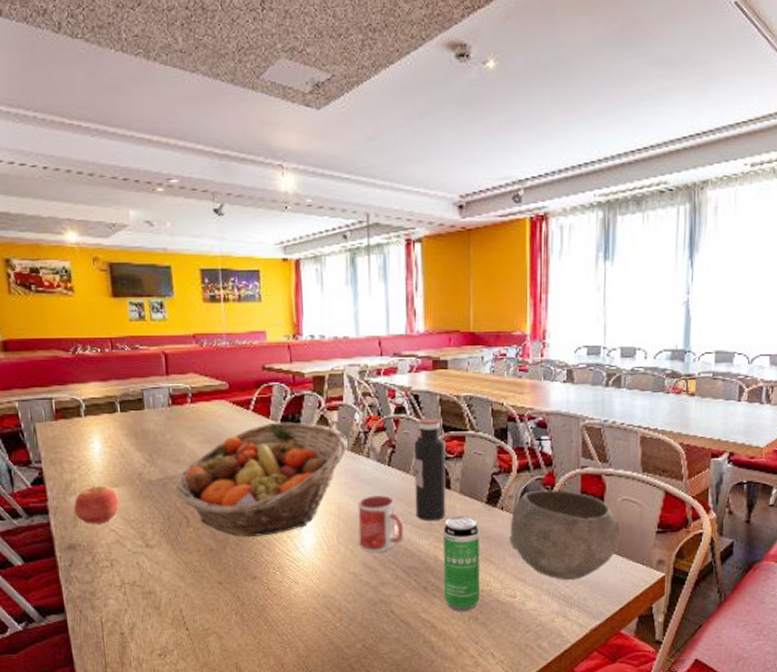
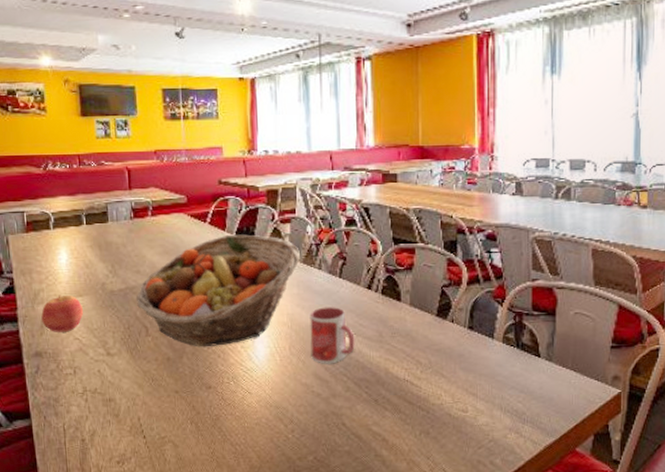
water bottle: present [414,418,446,521] -> none [365,231,397,333]
beverage can: present [444,516,480,611] -> none [394,328,431,425]
bowl: present [510,490,621,581] -> none [460,303,574,396]

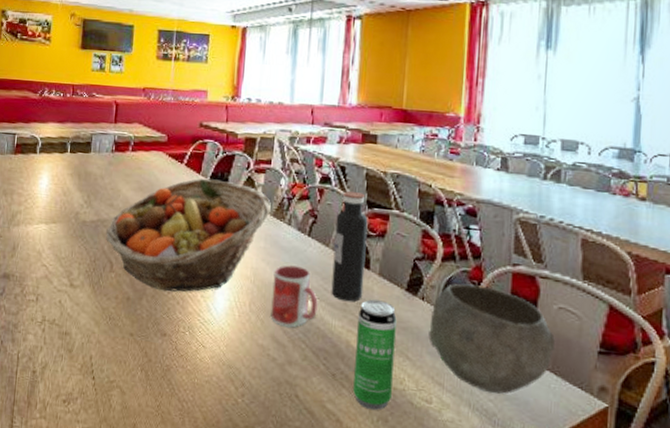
apple: present [41,294,84,332] -> none [14,219,55,258]
water bottle: none [365,231,397,333] -> present [331,191,368,302]
beverage can: none [394,328,431,425] -> present [353,299,397,410]
bowl: none [460,303,574,396] -> present [428,283,556,394]

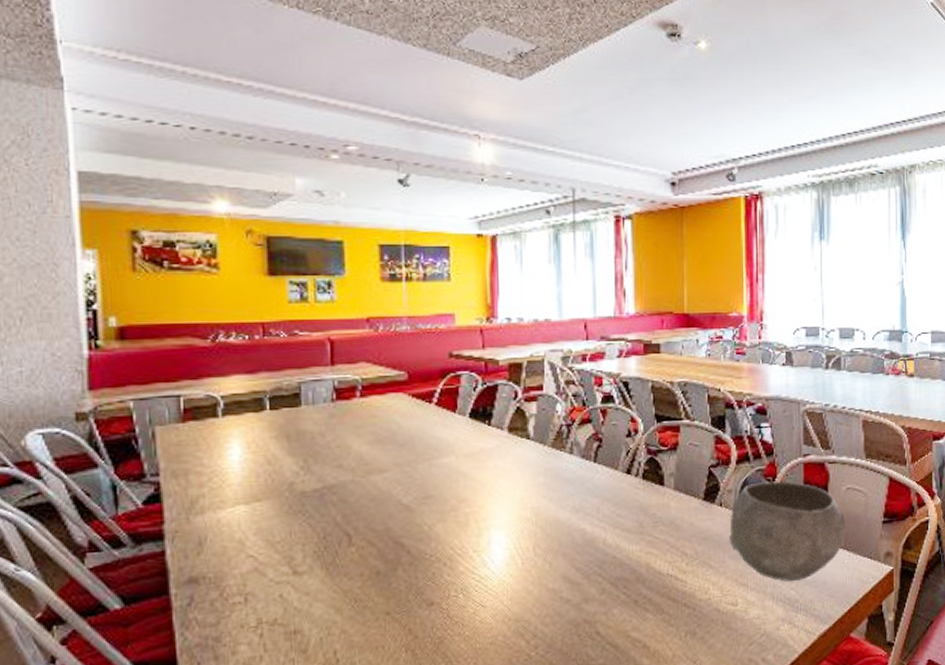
fruit basket: present [106,178,271,292] -> none [337,416,548,556]
mug: present [270,265,318,327] -> none [558,496,612,564]
water bottle: present [331,191,368,302] -> none [623,407,659,524]
beverage can: present [353,299,397,410] -> none [657,515,697,627]

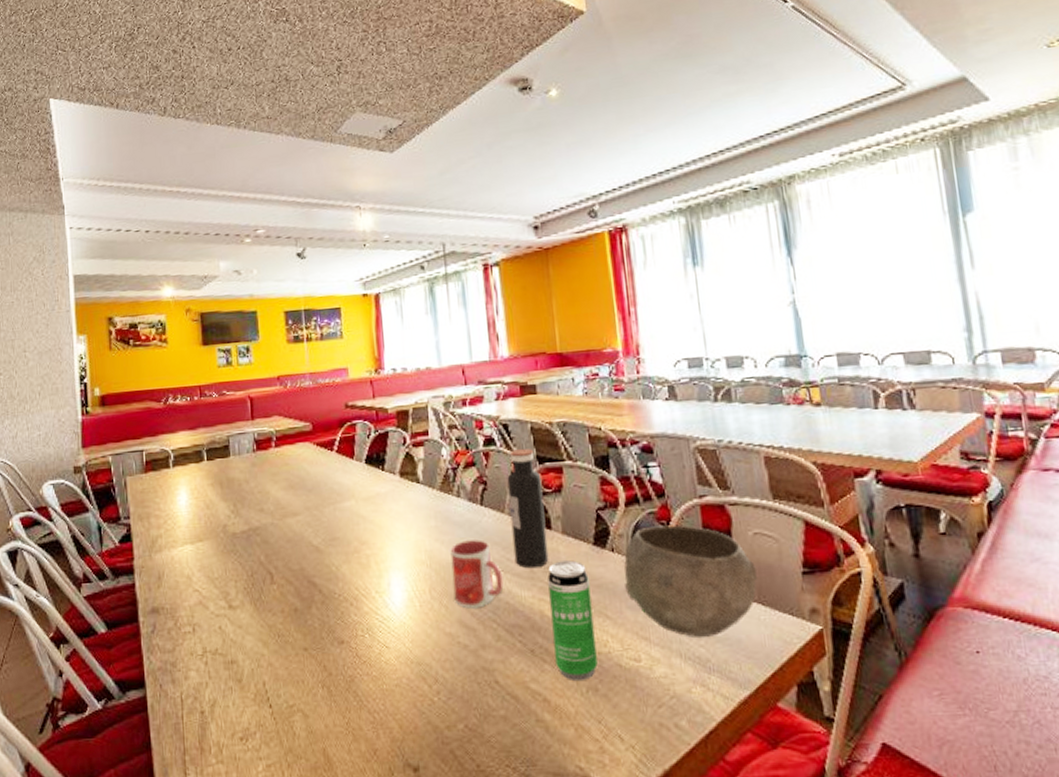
mug: none [558,496,612,564] -> present [450,539,504,609]
water bottle: none [623,407,659,524] -> present [507,449,549,569]
beverage can: none [657,515,697,627] -> present [548,560,598,680]

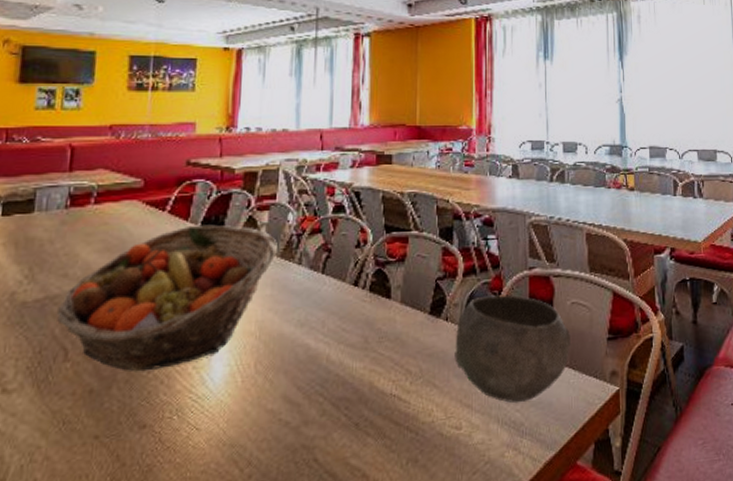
fruit basket: none [260,461,436,595] -> present [57,224,277,372]
mug: present [450,539,504,609] -> none [281,309,336,383]
water bottle: present [507,449,549,569] -> none [350,218,387,339]
beverage can: present [548,560,598,680] -> none [379,329,421,453]

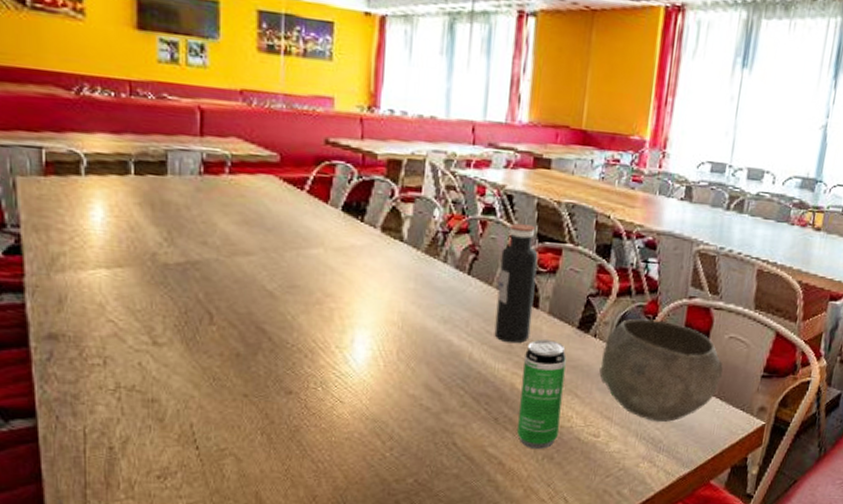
fruit basket: present [57,224,277,372] -> none [200,208,422,344]
water bottle: none [350,218,387,339] -> present [494,223,538,344]
beverage can: none [379,329,421,453] -> present [517,339,567,449]

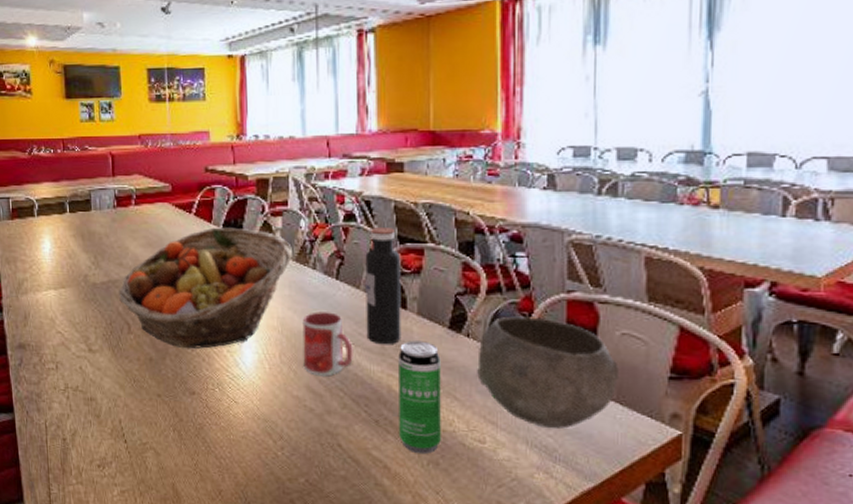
fruit basket: none [200,208,422,344] -> present [119,227,292,349]
mug: none [423,307,479,374] -> present [302,312,353,376]

